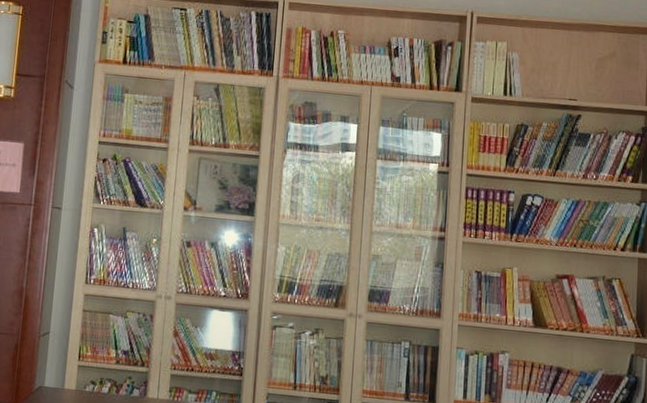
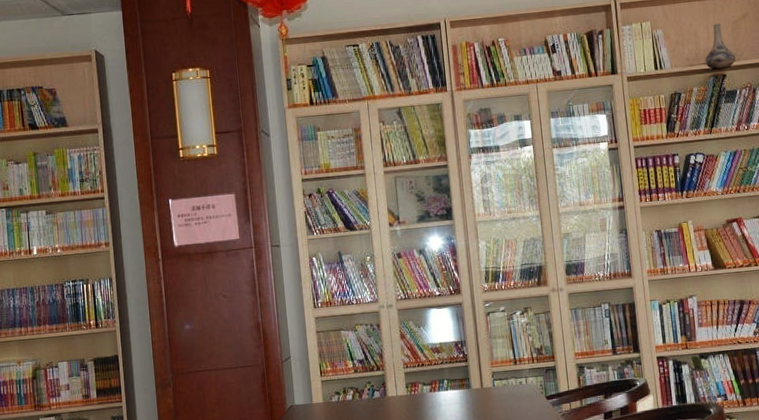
decorative vase: none [560,58,596,109] -> present [705,23,737,71]

